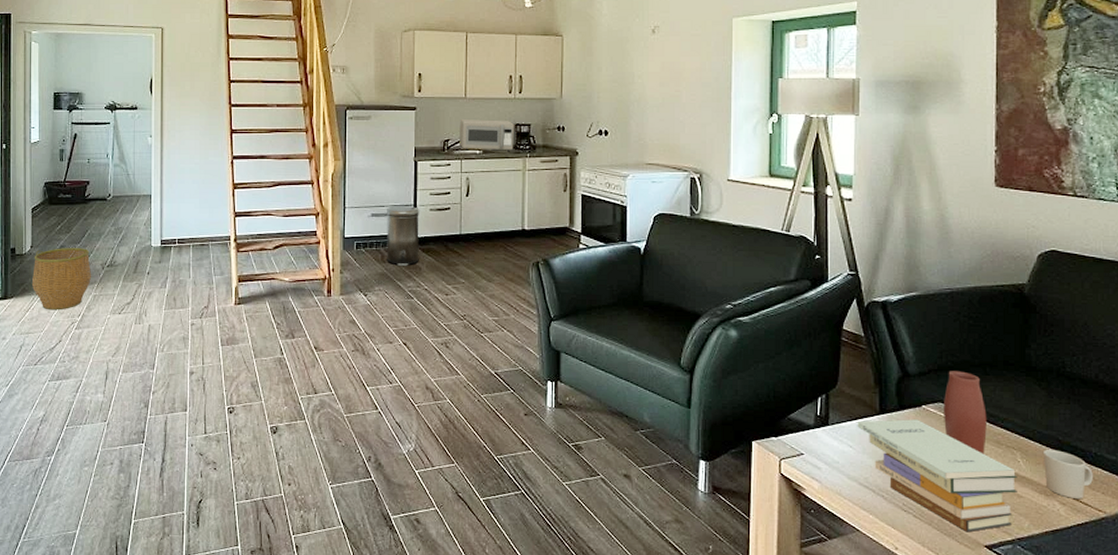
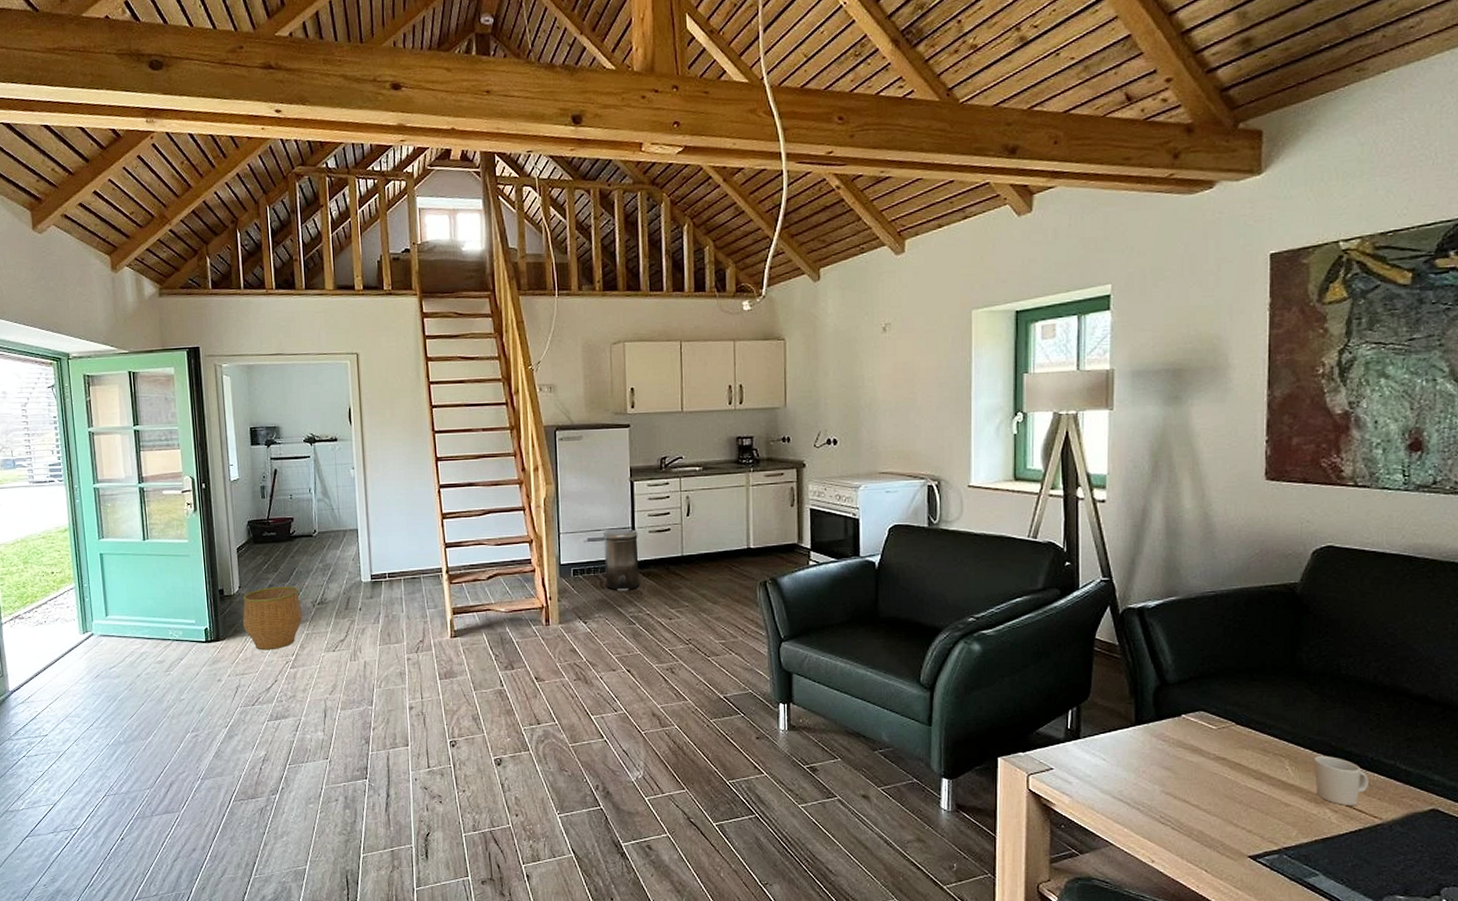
microwave: present [459,119,514,152] -> none [677,433,736,468]
books: present [857,419,1017,533] -> none [1111,729,1285,843]
vase: present [943,371,987,454] -> none [1204,678,1253,763]

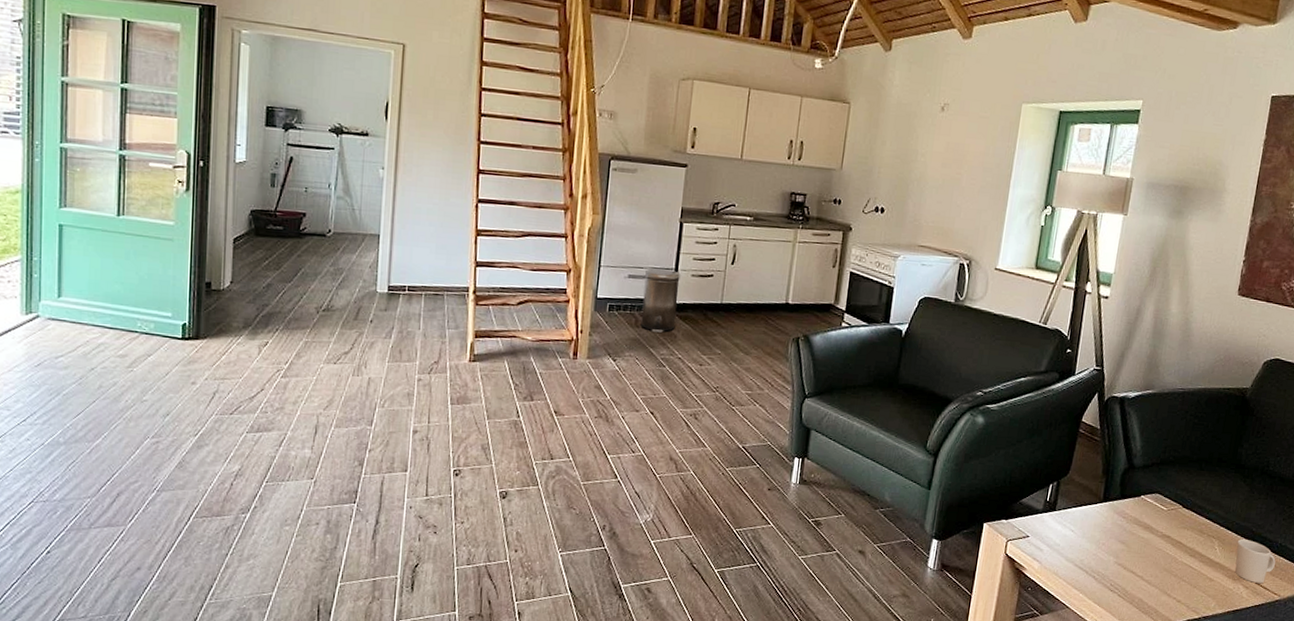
basket: present [242,585,303,651] -> none [230,286,304,356]

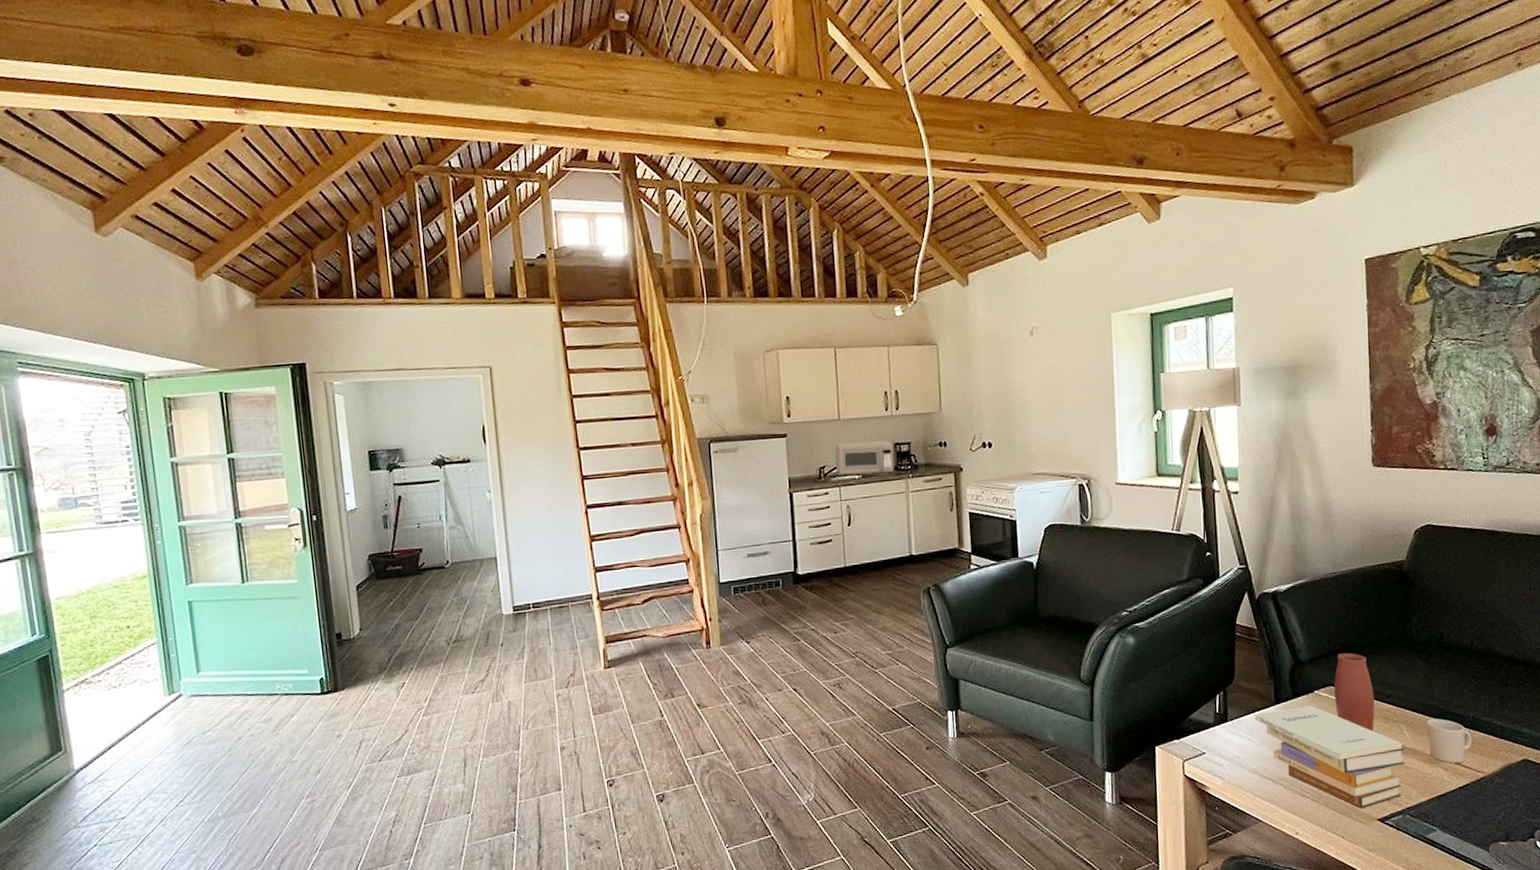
pedal bin: present [640,268,680,333] -> none [764,542,803,608]
microwave: none [730,182,789,222] -> present [835,440,895,477]
books: none [1081,507,1212,611] -> present [1254,705,1405,809]
vase: none [1157,465,1196,542] -> present [1333,653,1375,732]

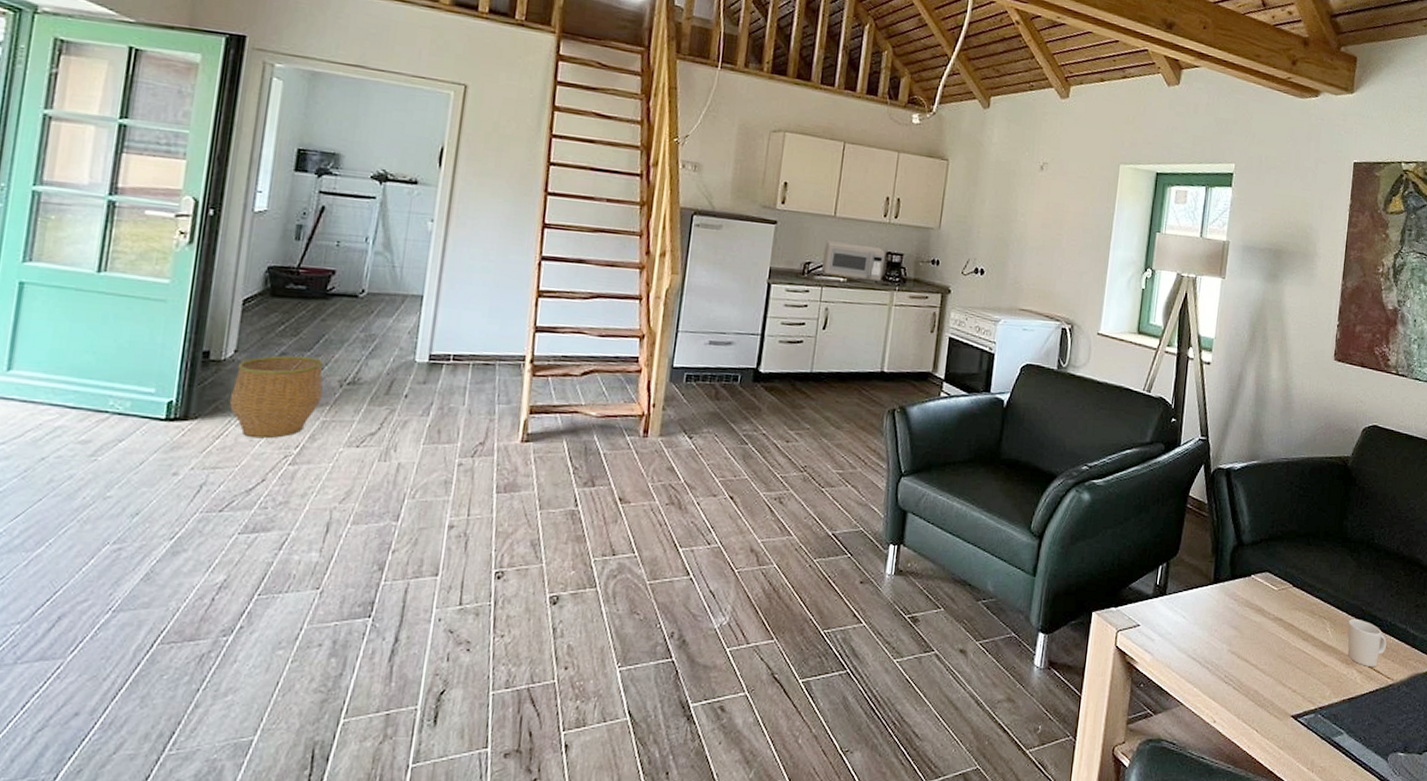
basket: none [365,624,437,698] -> present [229,355,324,439]
books: present [1254,705,1405,809] -> none [1192,589,1325,703]
vase: present [1333,653,1375,732] -> none [1268,540,1306,624]

